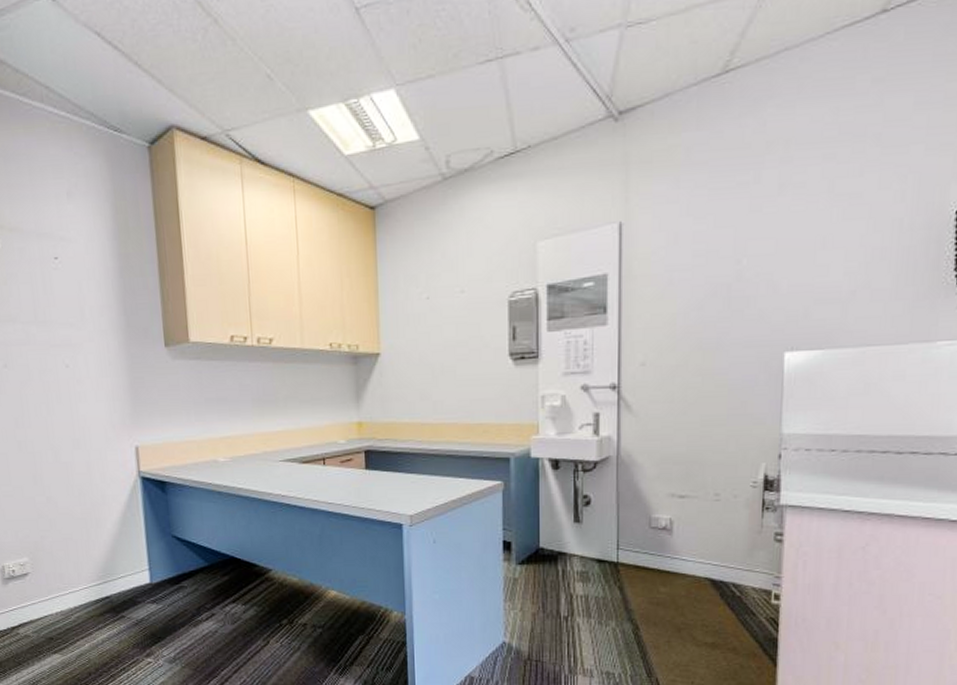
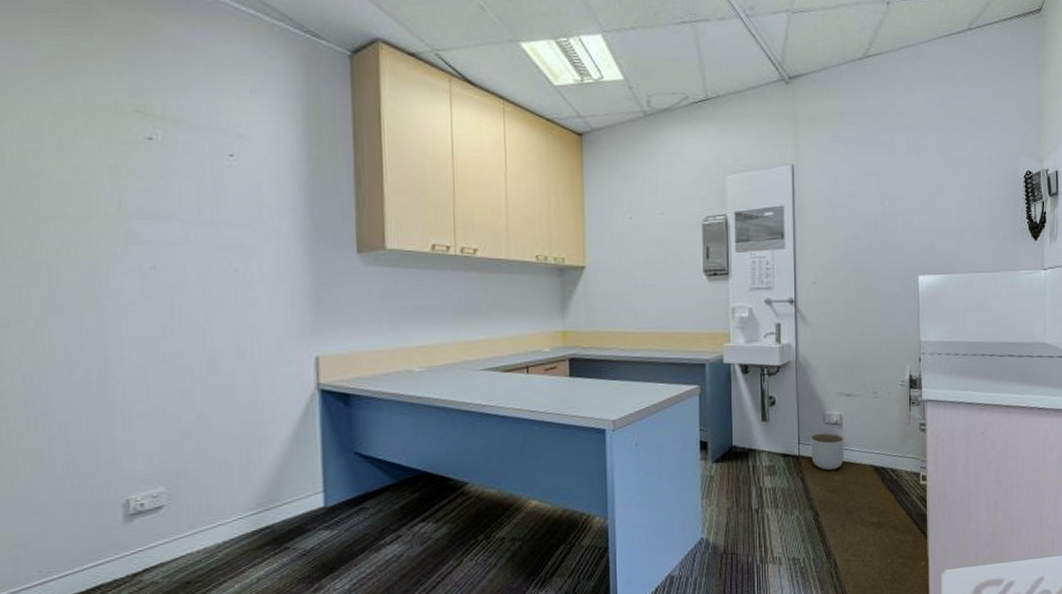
planter: none [631,539,674,581] -> present [810,433,844,471]

